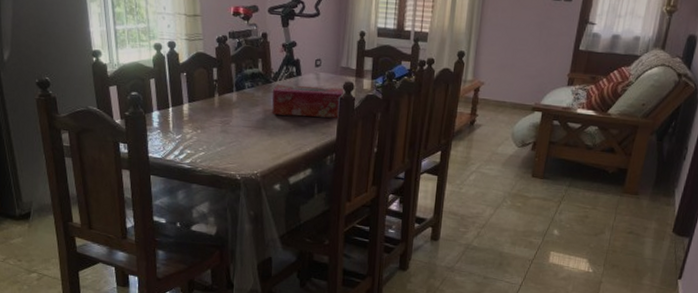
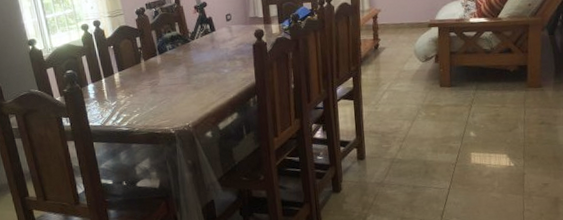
tissue box: present [272,84,344,118] -> none [191,36,257,70]

